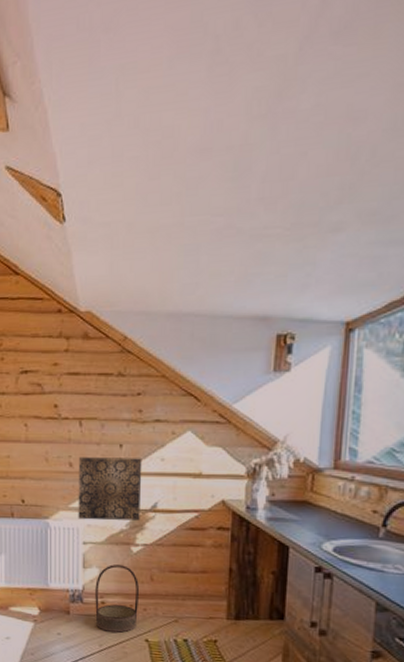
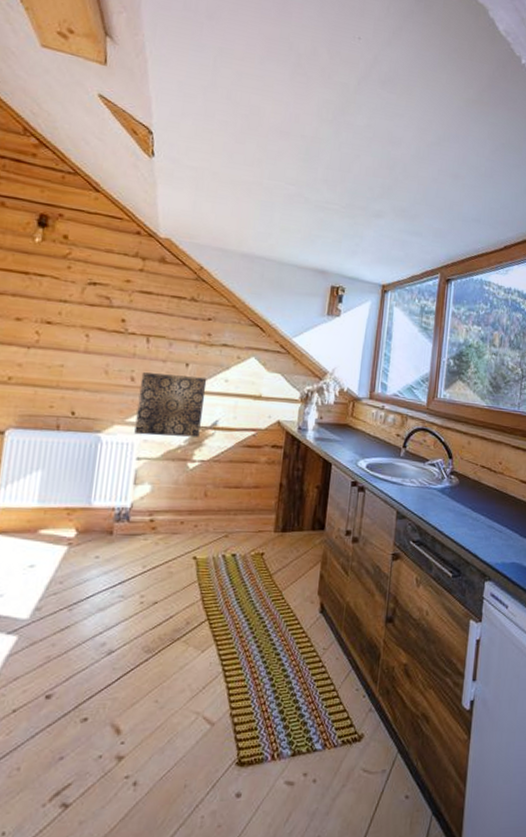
basket: present [95,564,140,633] -> none [141,481,193,551]

